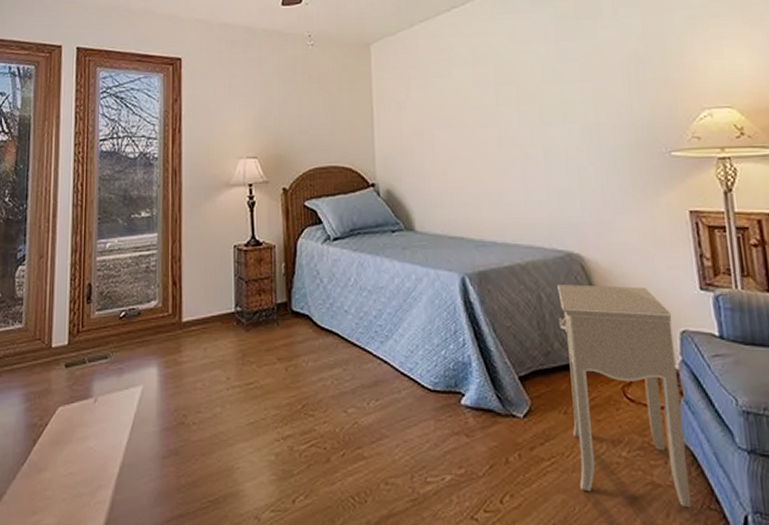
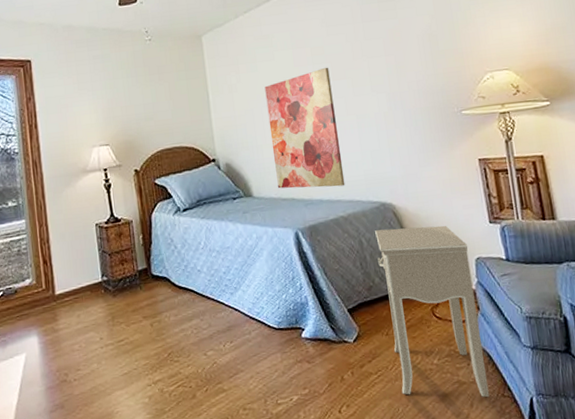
wall art: none [437,89,525,229] -> present [264,67,345,189]

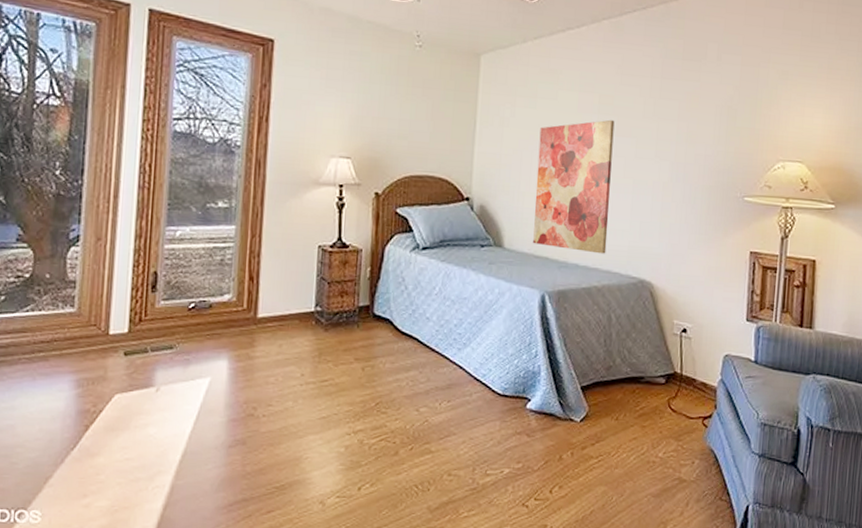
nightstand: present [375,225,490,398] -> none [619,308,720,499]

